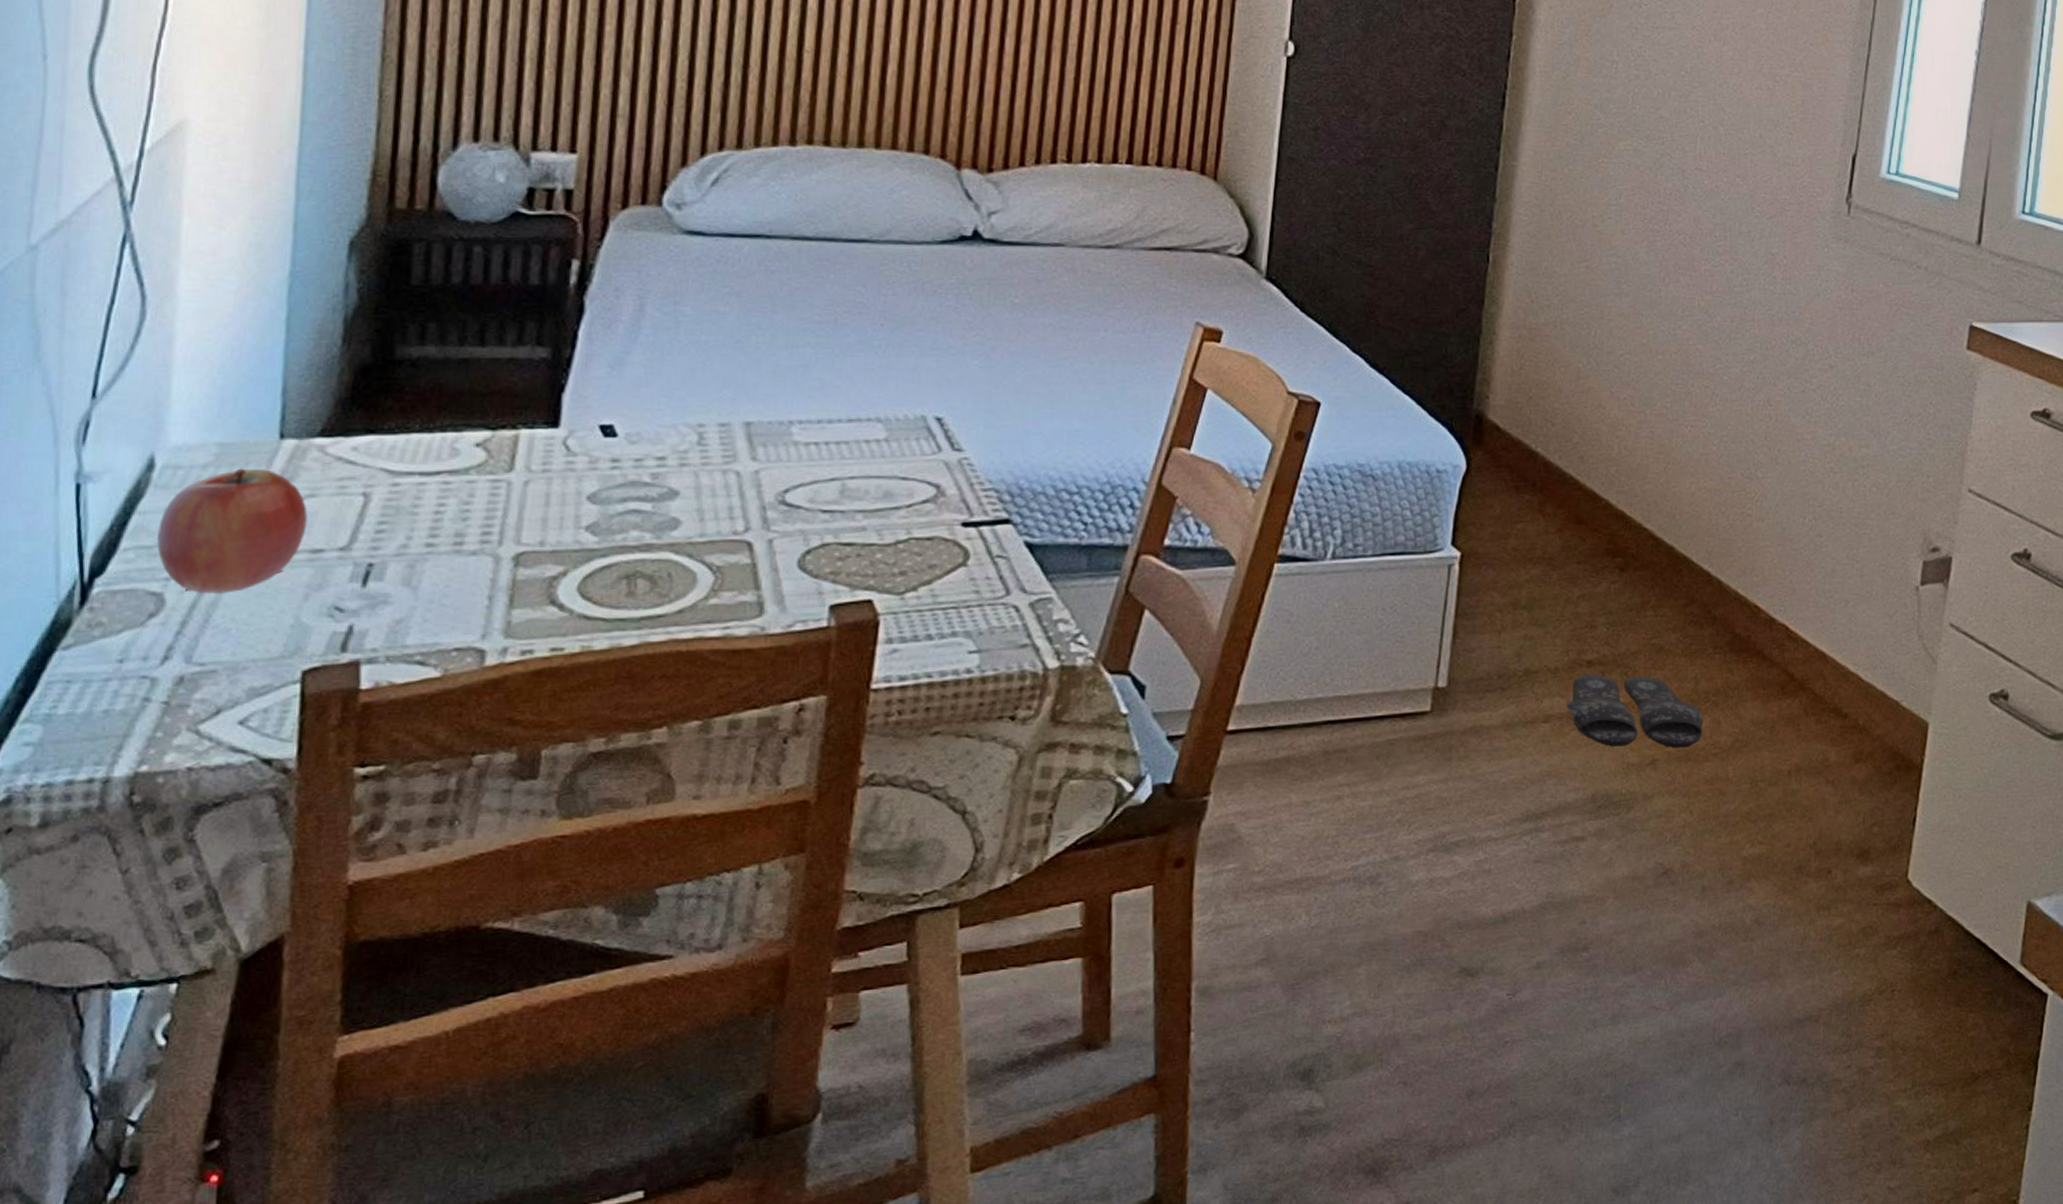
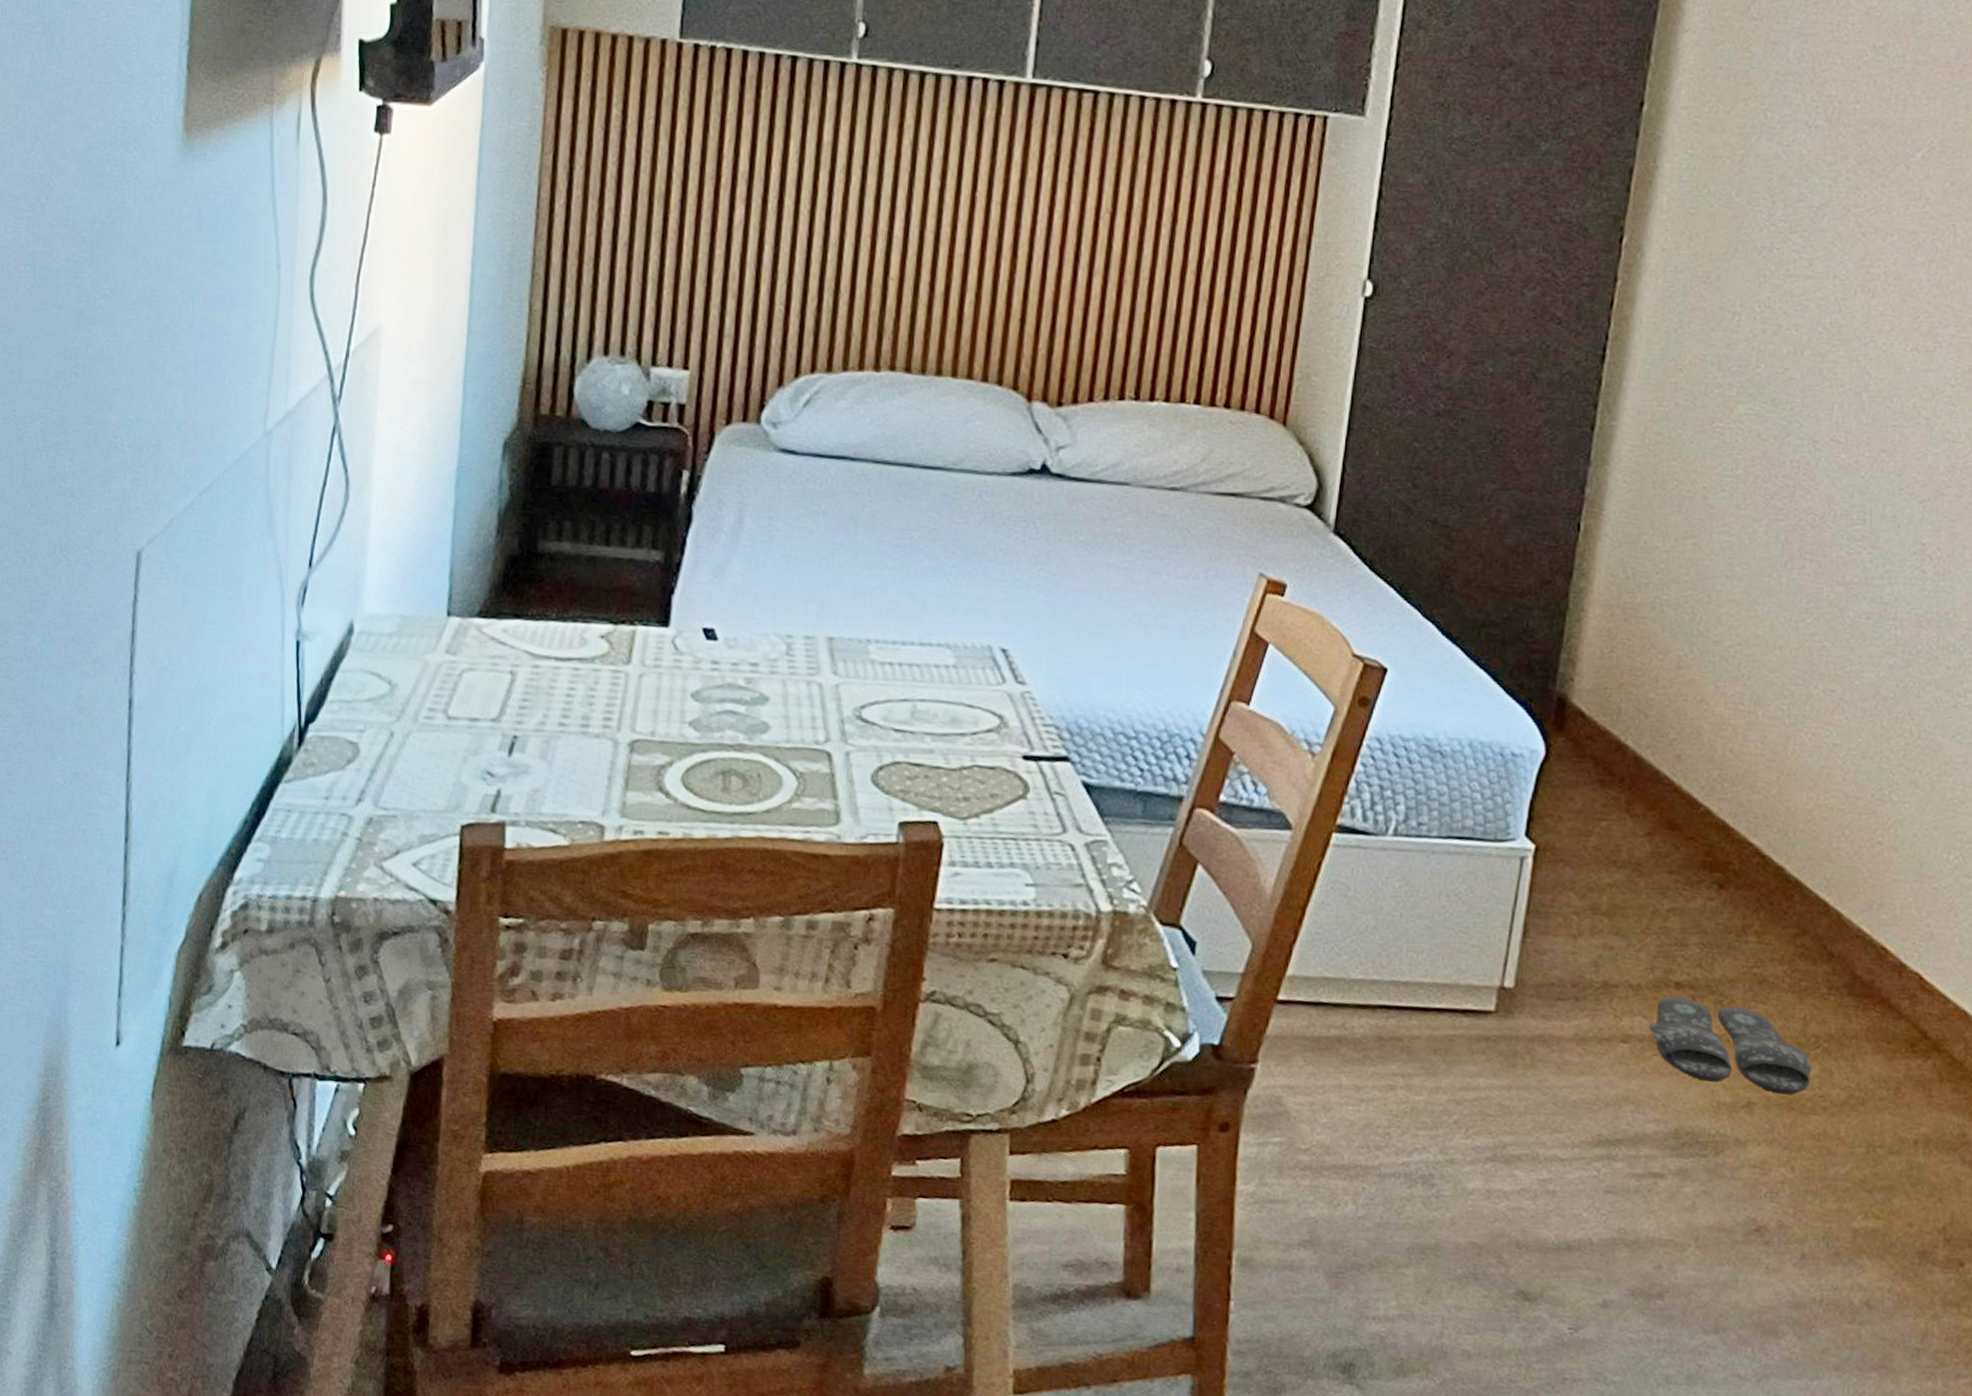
fruit: present [157,468,308,594] -> none [354,639,467,749]

